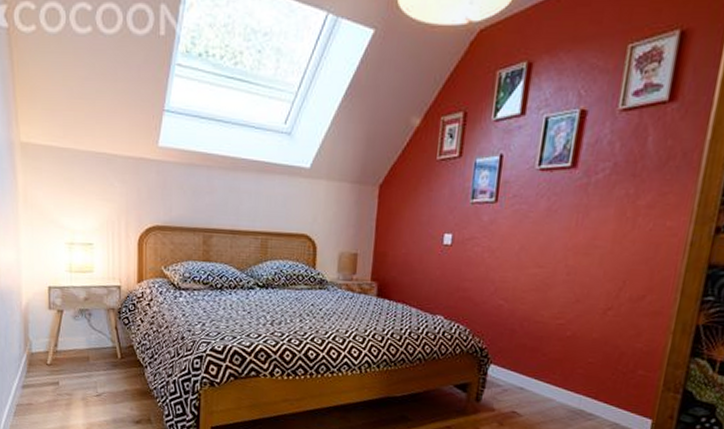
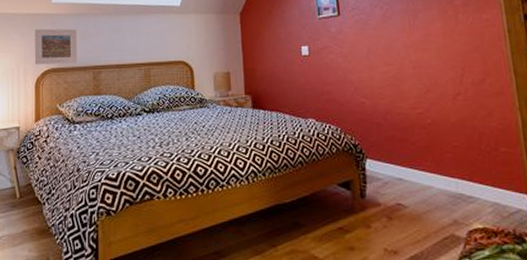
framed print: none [137,177,187,223] -> present [34,28,78,65]

